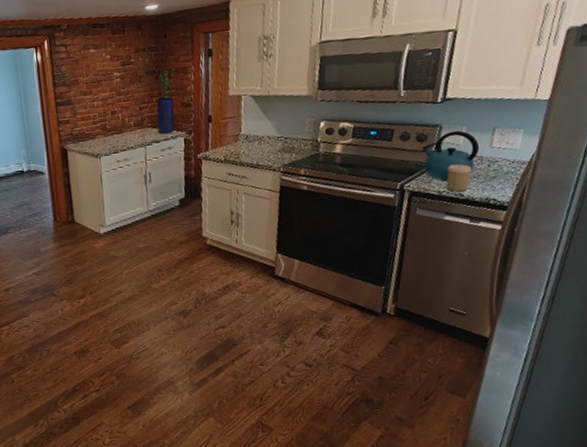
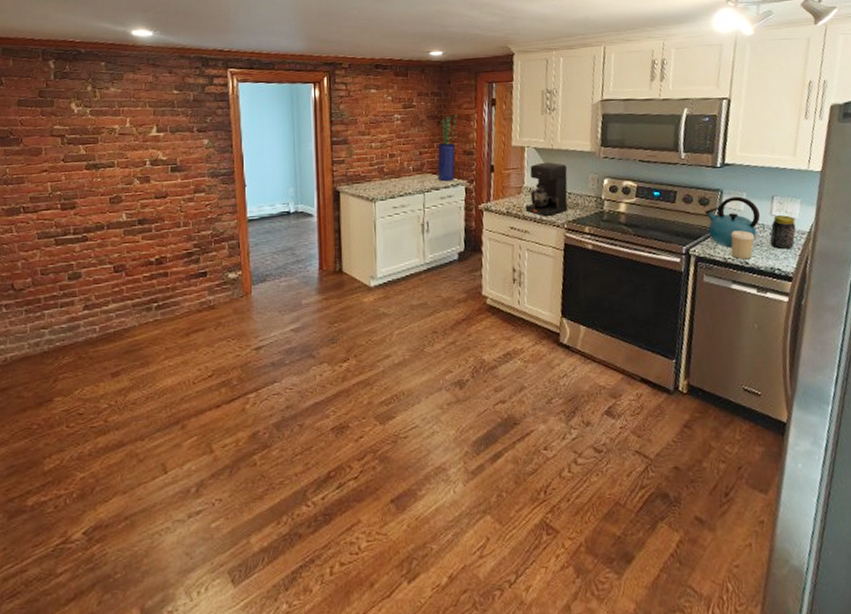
coffee maker: none [242,108,284,162] -> present [525,162,568,217]
jar: none [487,146,516,181] -> present [769,215,796,250]

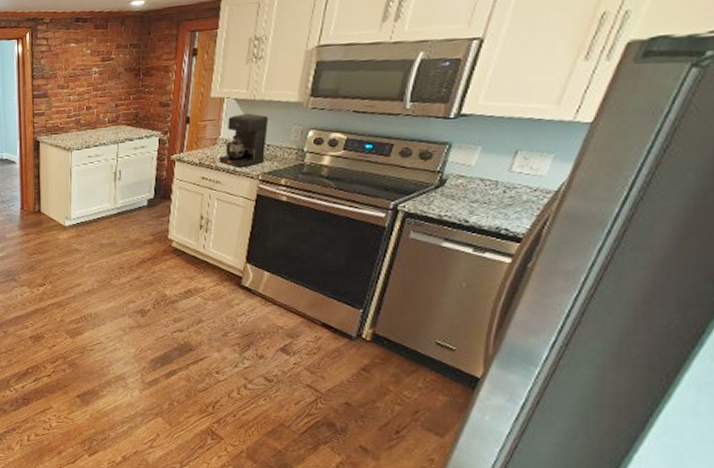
vase: present [437,112,457,182] -> none [131,64,155,133]
kettle: present [704,196,761,248] -> none [424,150,496,205]
cup: present [730,230,755,260] -> none [448,187,483,218]
jar: present [769,215,796,250] -> none [501,172,542,209]

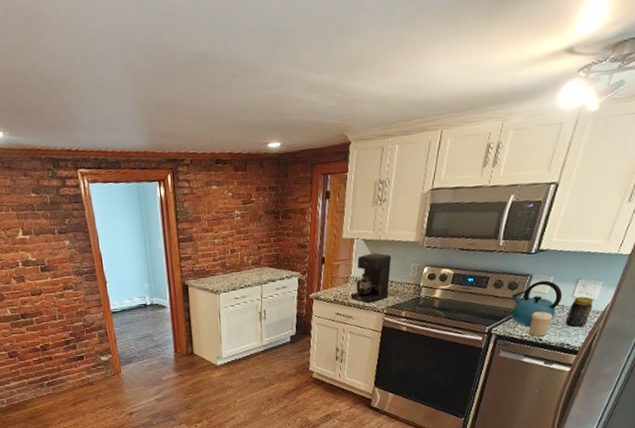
kettle: none [424,150,496,205] -> present [512,280,563,327]
cup: none [448,187,483,218] -> present [528,311,553,337]
jar: none [501,172,542,209] -> present [565,296,594,328]

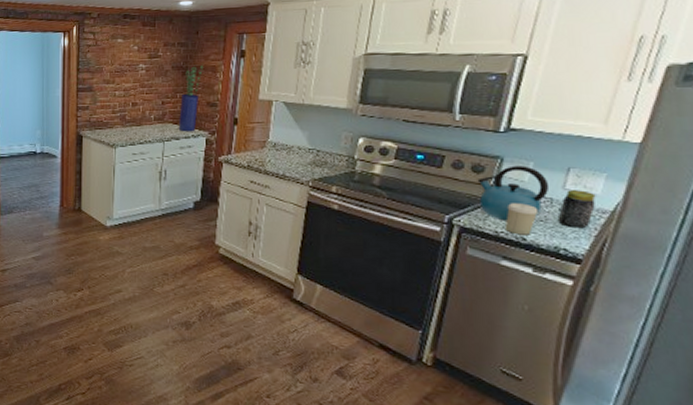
vase: none [273,206,293,274] -> present [178,63,203,132]
coffee maker: present [350,253,392,304] -> none [267,117,318,174]

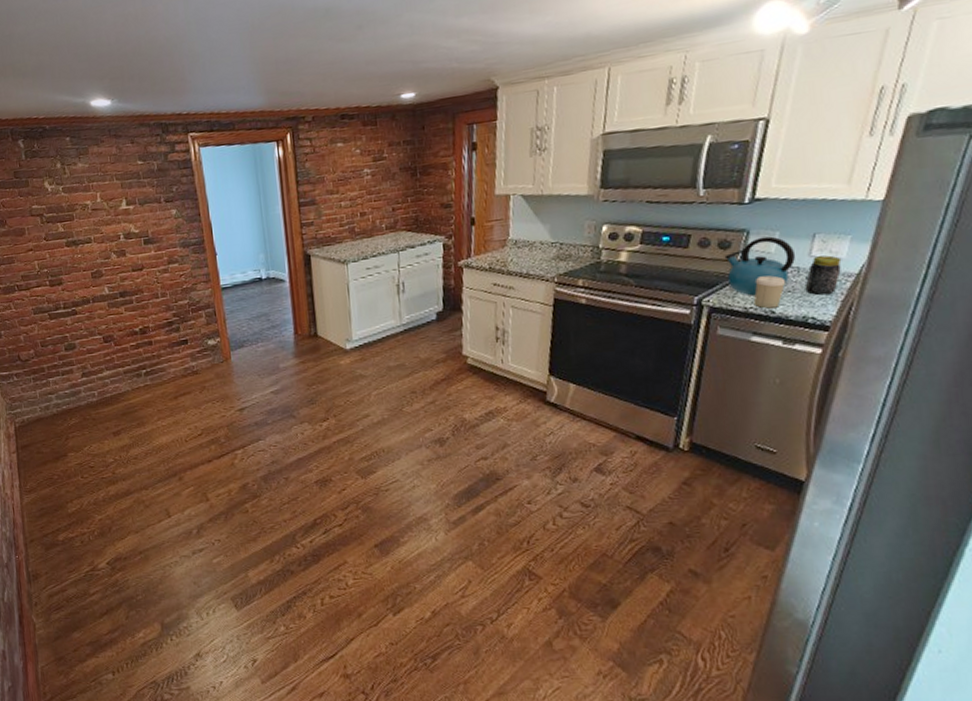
vase: present [178,63,203,132] -> none [412,161,433,239]

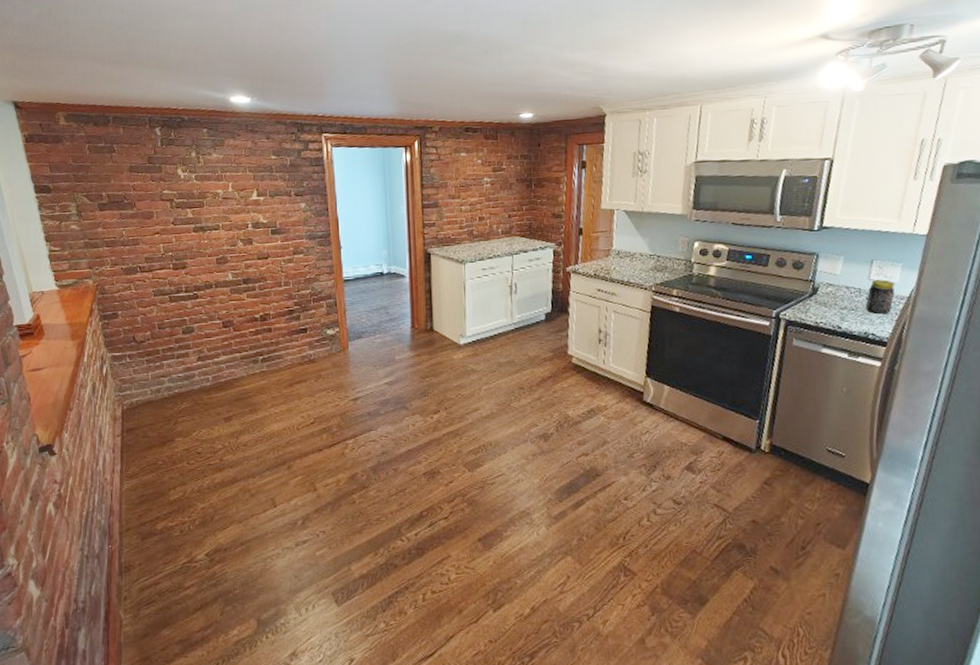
kettle: present [724,236,796,296] -> none [798,260,858,312]
cup: present [753,275,786,309] -> none [823,295,850,324]

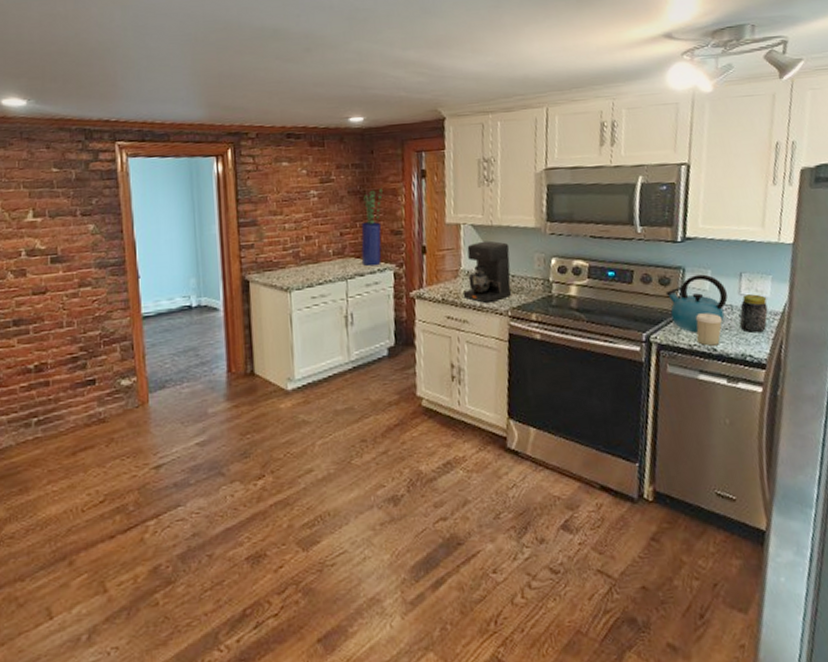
vase: none [525,175,547,245] -> present [361,186,383,267]
coffee maker: none [612,225,657,280] -> present [462,240,512,304]
kettle: none [798,260,858,312] -> present [665,274,728,333]
cup: none [823,295,850,324] -> present [695,313,723,346]

